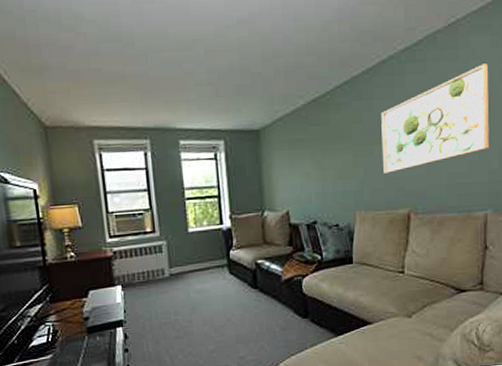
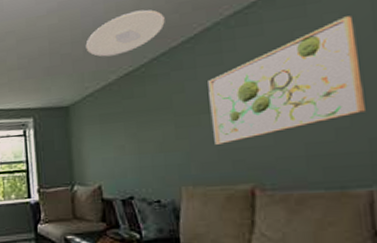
ceiling light: none [276,33,349,80] -> present [85,9,165,57]

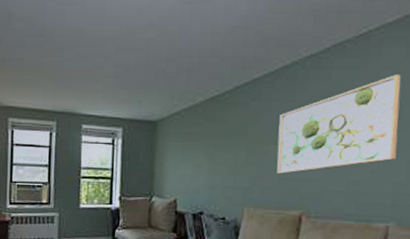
ceiling light: present [85,9,165,57] -> none [179,38,253,78]

